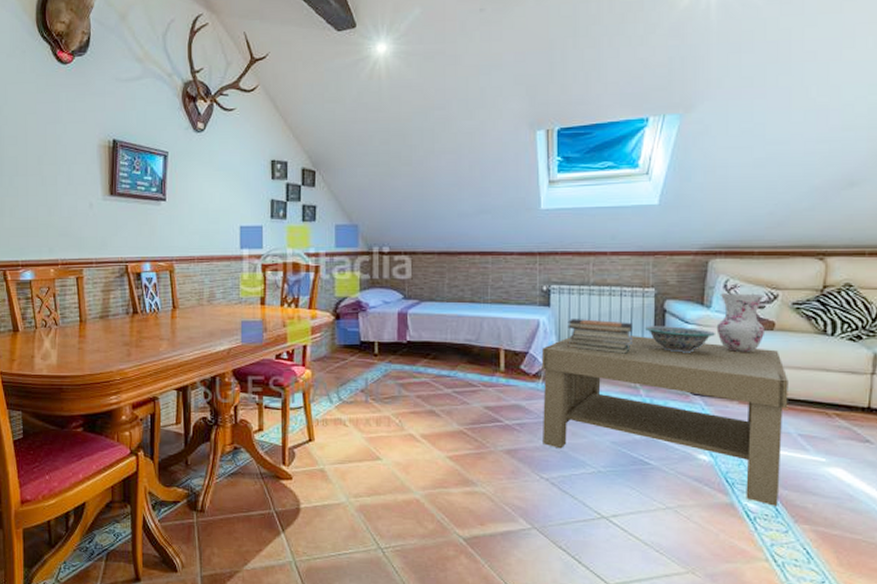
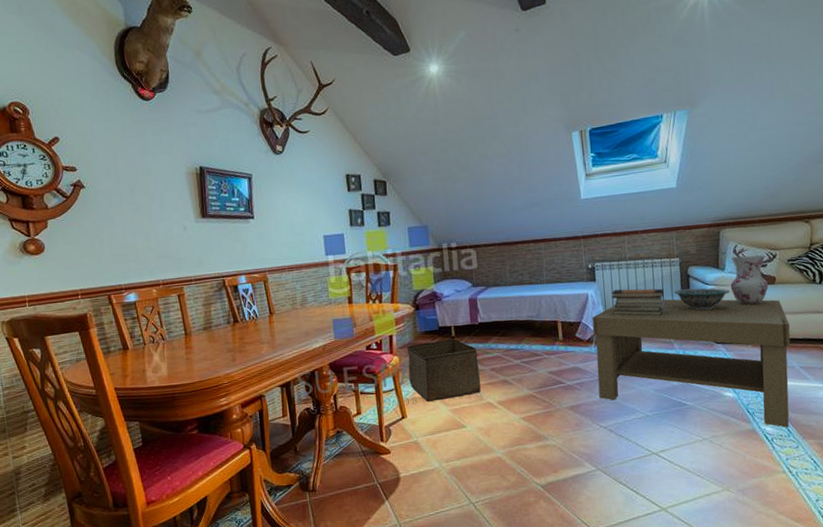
storage bin: none [321,356,402,426] -> present [406,339,481,402]

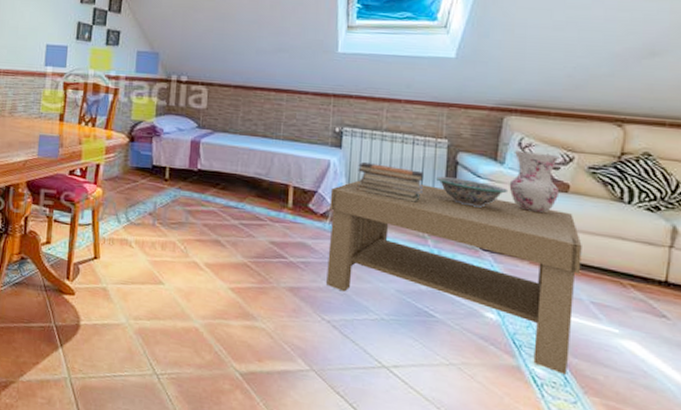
storage bin: present [406,339,481,402] -> none [109,179,191,249]

